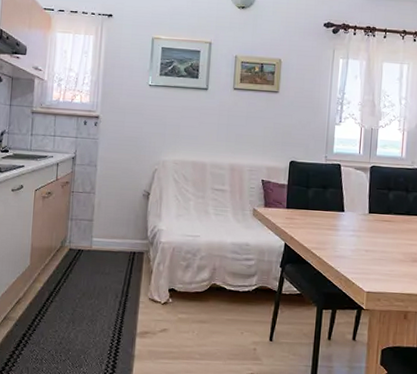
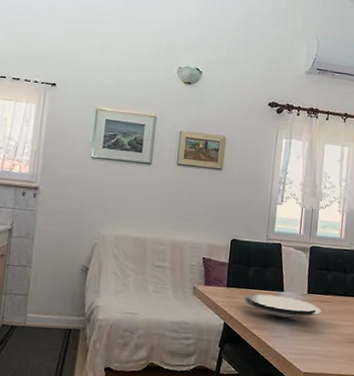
plate: none [303,214,383,238] -> present [243,294,321,318]

